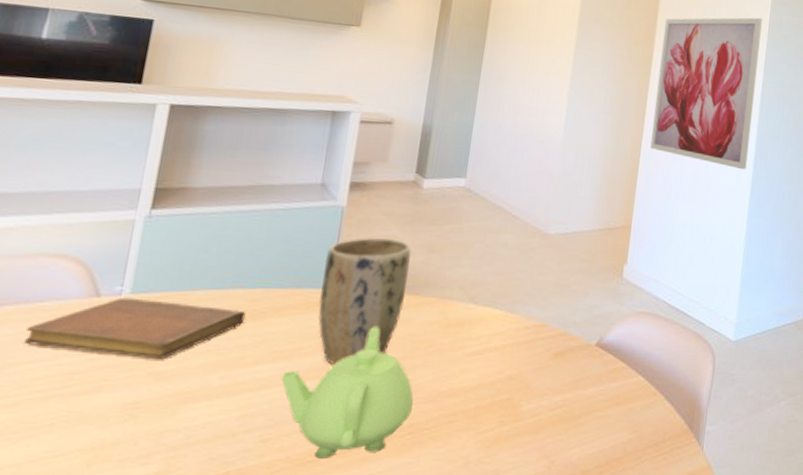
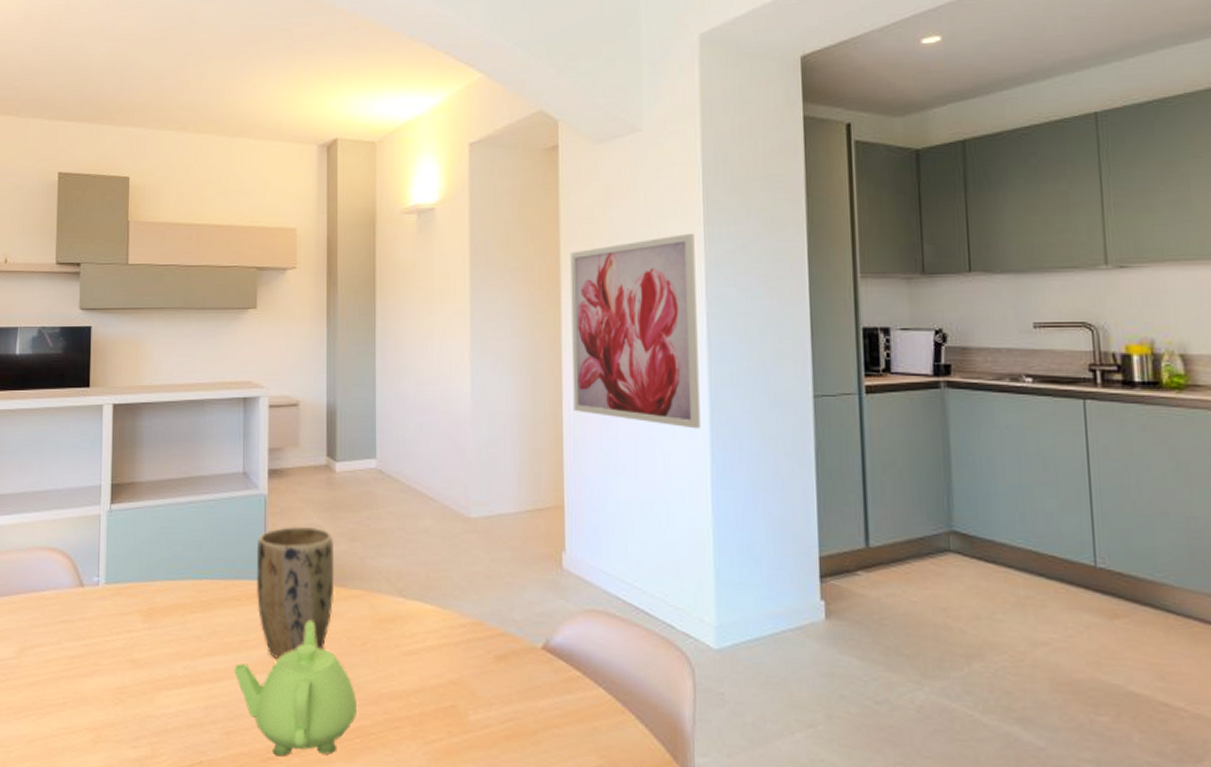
notebook: present [25,297,246,360] -> none [36,587,197,648]

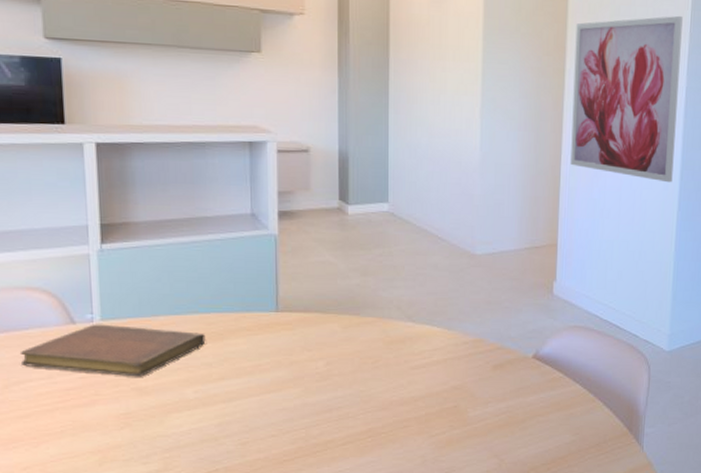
notebook: none [36,587,197,648] -> present [19,324,206,377]
teapot: present [234,621,356,757] -> none [248,345,368,458]
plant pot: present [256,525,335,659] -> none [267,263,347,378]

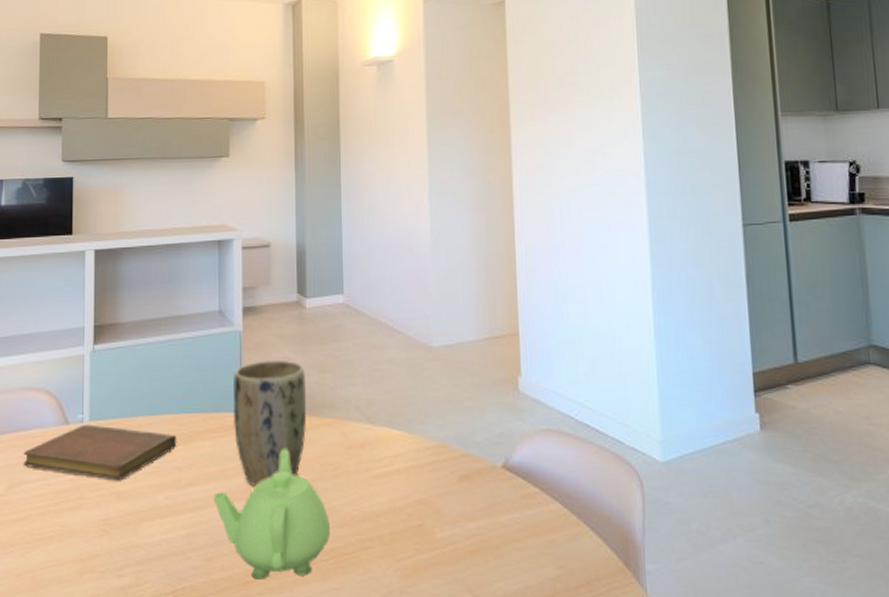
teapot: none [248,345,368,458] -> present [214,449,330,580]
plant pot: none [267,263,347,378] -> present [232,359,307,486]
wall art: present [570,15,683,183] -> none [518,78,642,258]

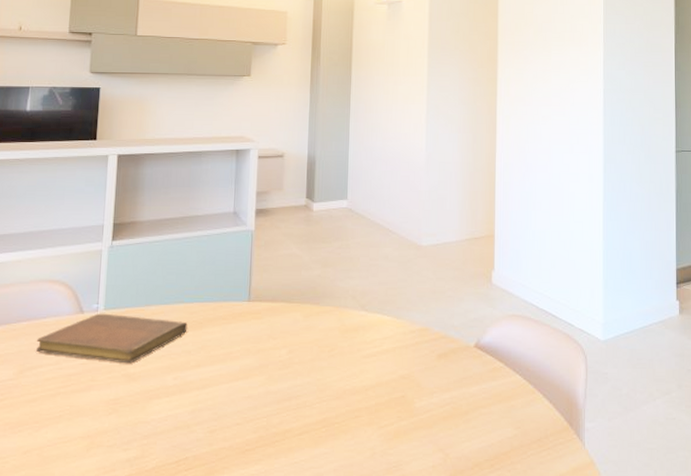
teapot: present [214,449,330,580] -> none [219,333,324,448]
plant pot: present [232,359,307,486] -> none [242,255,310,366]

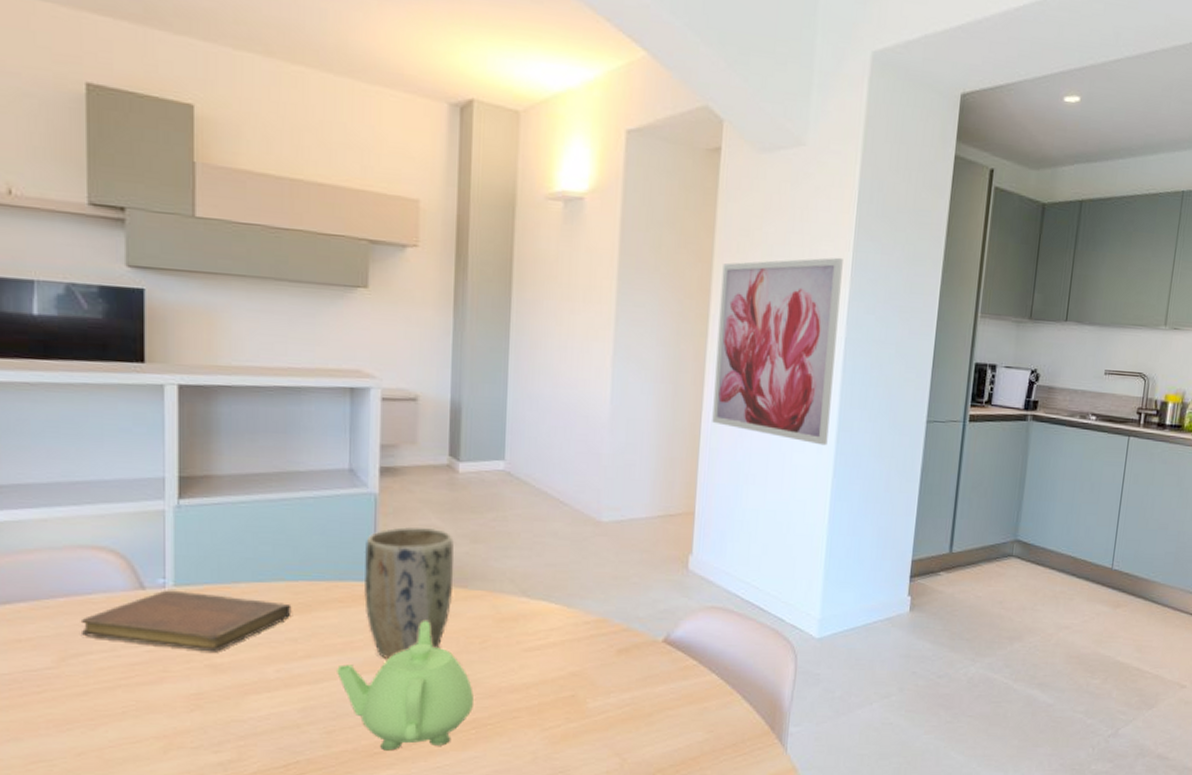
teapot: none [219,333,324,448] -> present [337,621,473,751]
plant pot: none [242,255,310,366] -> present [364,526,455,658]
wall art: none [504,29,597,175] -> present [712,257,843,446]

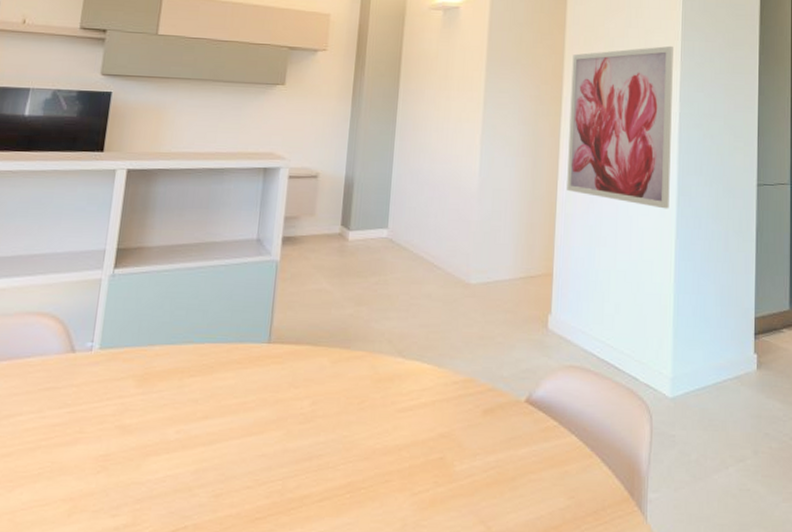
notebook: present [80,590,292,652] -> none [16,353,197,413]
teapot: present [337,621,473,751] -> none [229,382,350,516]
plant pot: present [364,526,455,658] -> none [259,290,341,419]

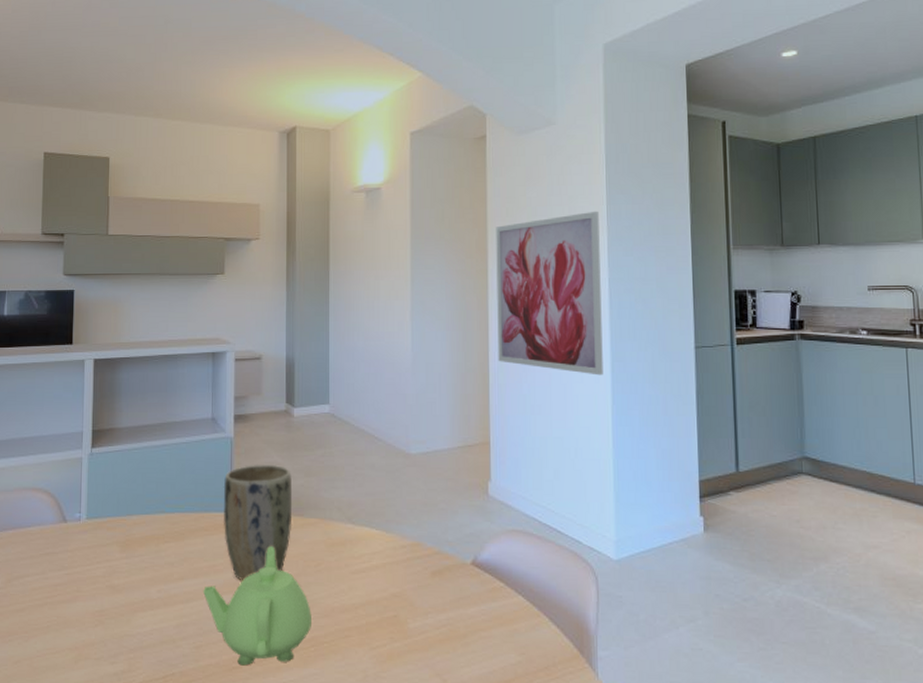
teapot: none [229,382,350,516] -> present [203,546,311,666]
plant pot: none [259,290,341,419] -> present [223,464,293,580]

